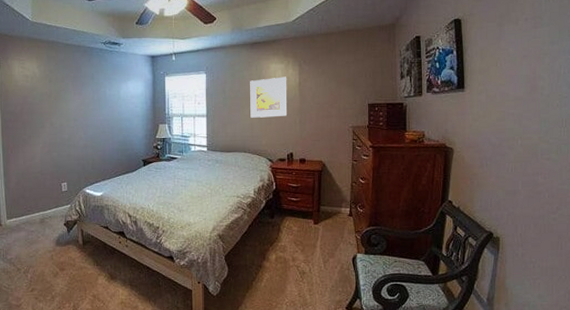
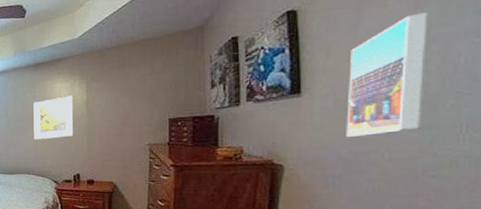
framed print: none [494,32,543,126] -> present [346,12,429,137]

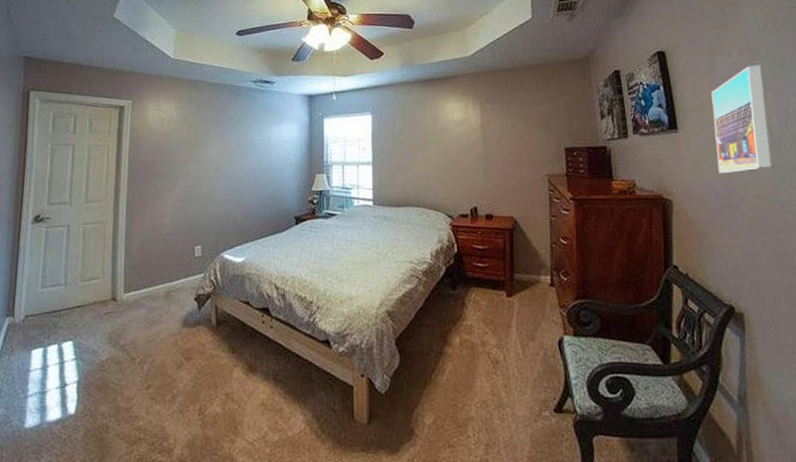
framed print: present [33,95,74,140] -> none [423,117,469,166]

